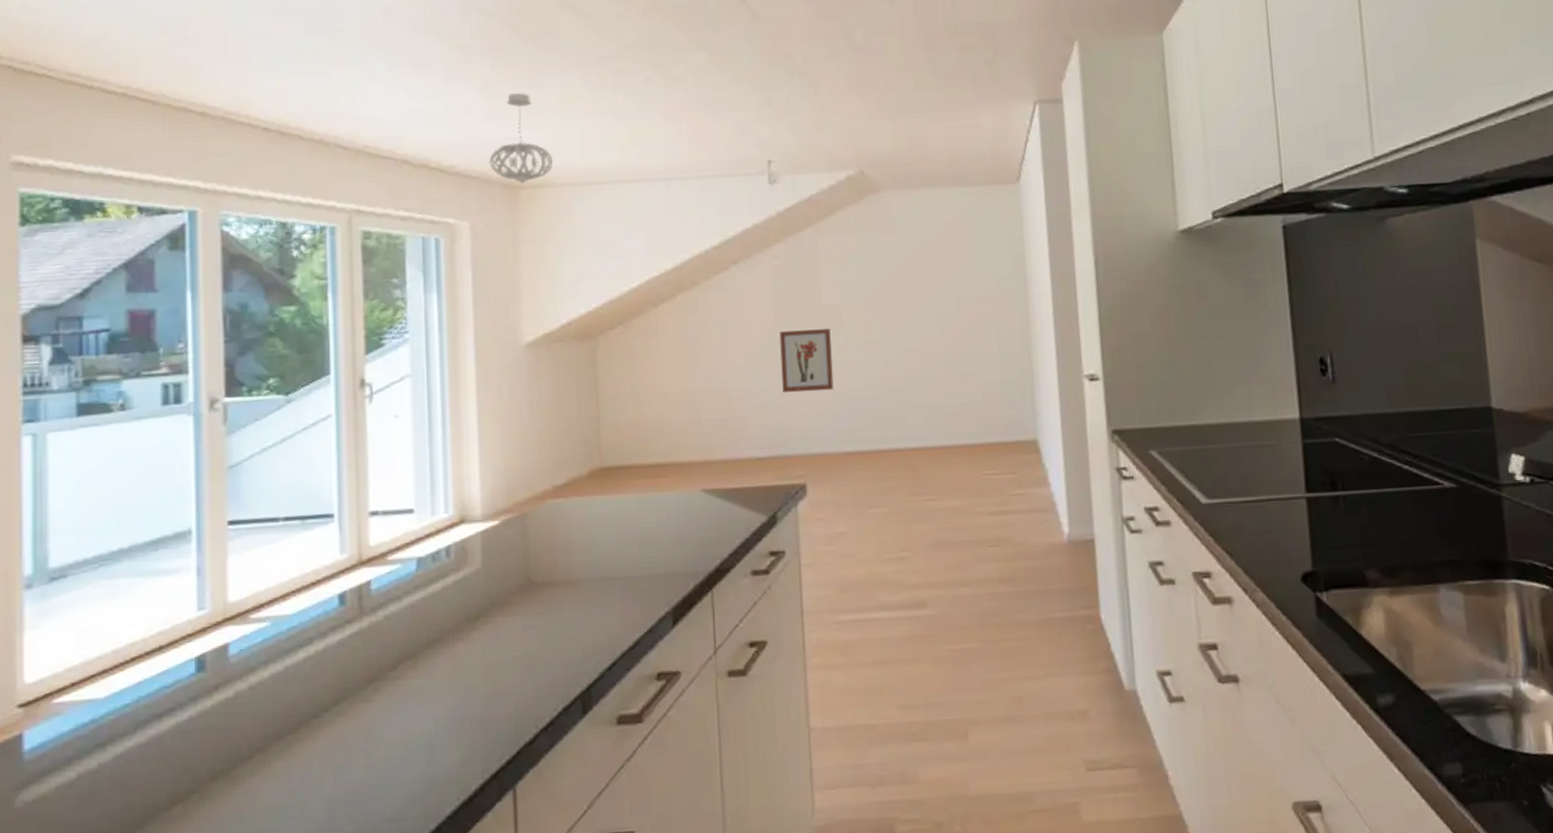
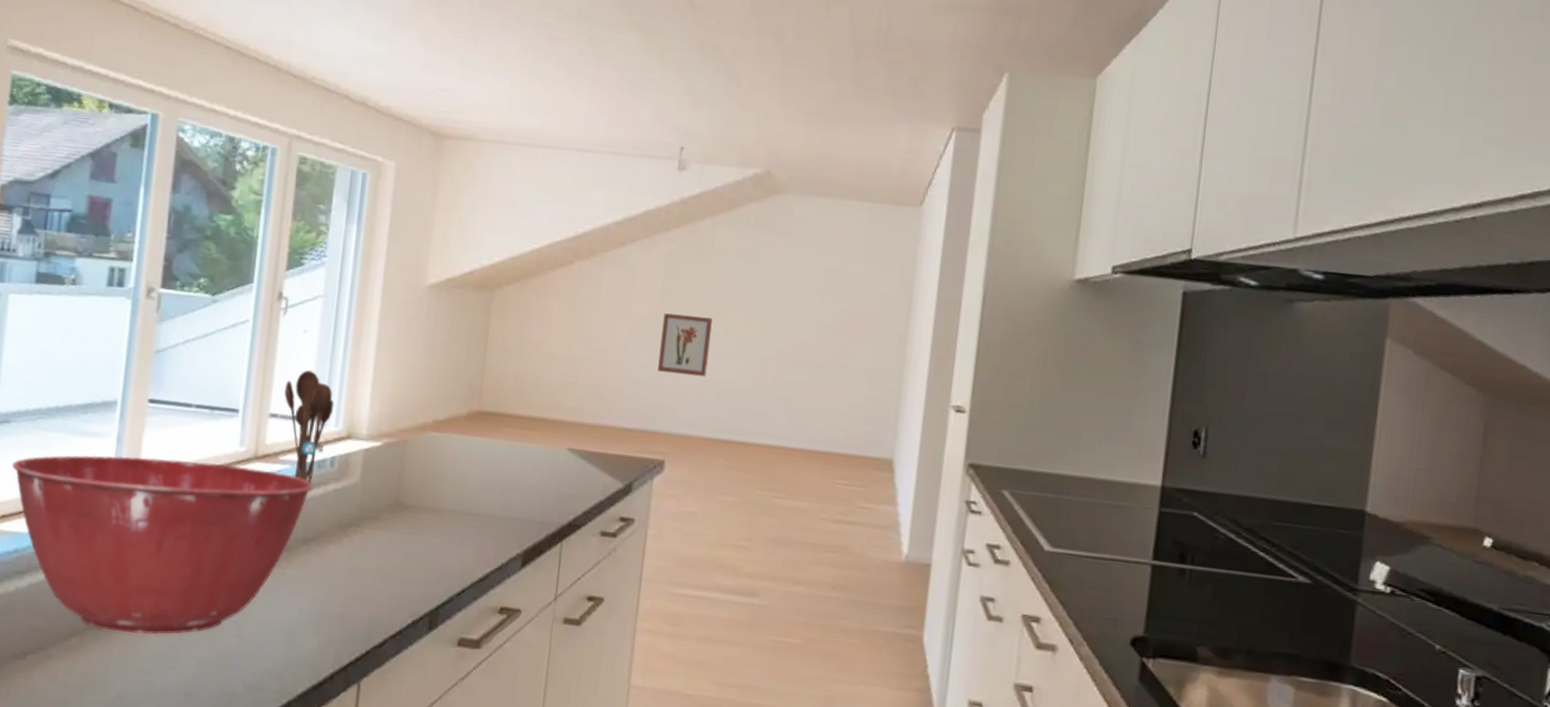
mixing bowl: none [74,575,431,790] -> present [11,455,314,635]
utensil holder: none [383,456,441,580] -> present [284,369,334,484]
pendant light: present [489,92,554,183] -> none [421,45,481,134]

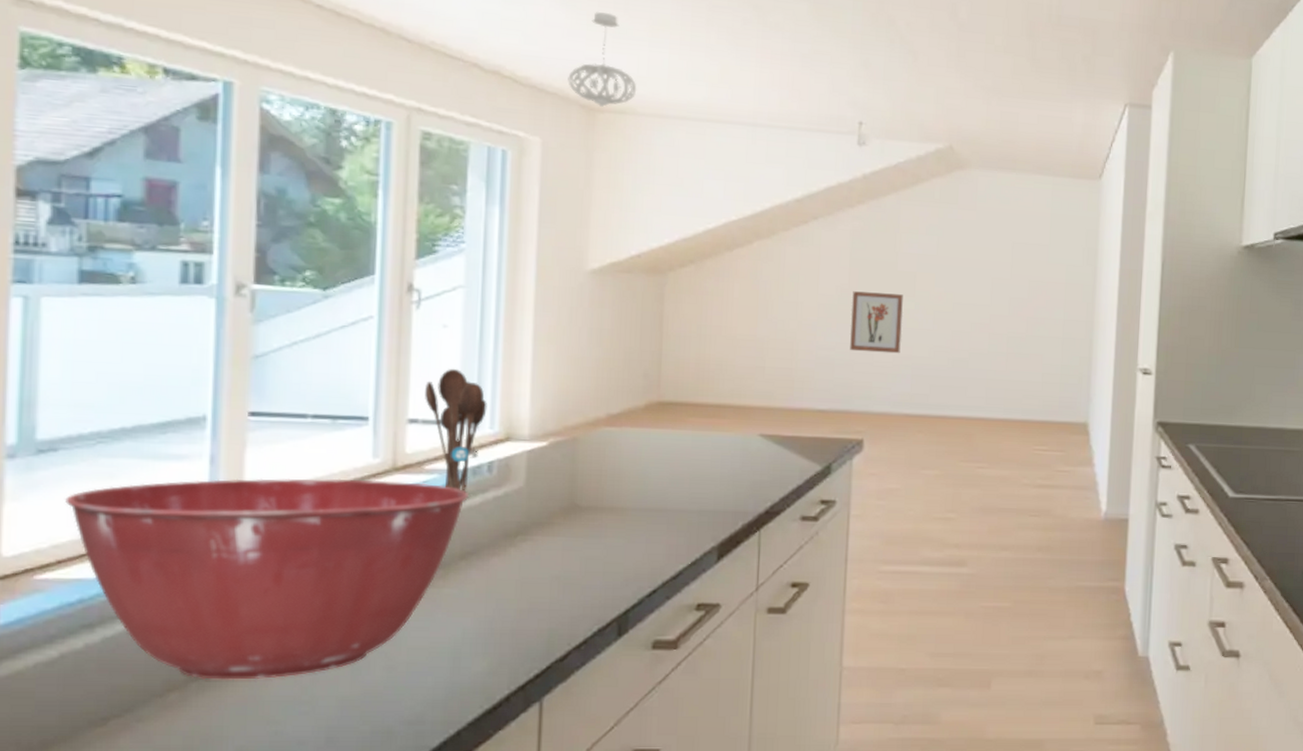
pendant light: none [421,45,481,134] -> present [568,11,637,107]

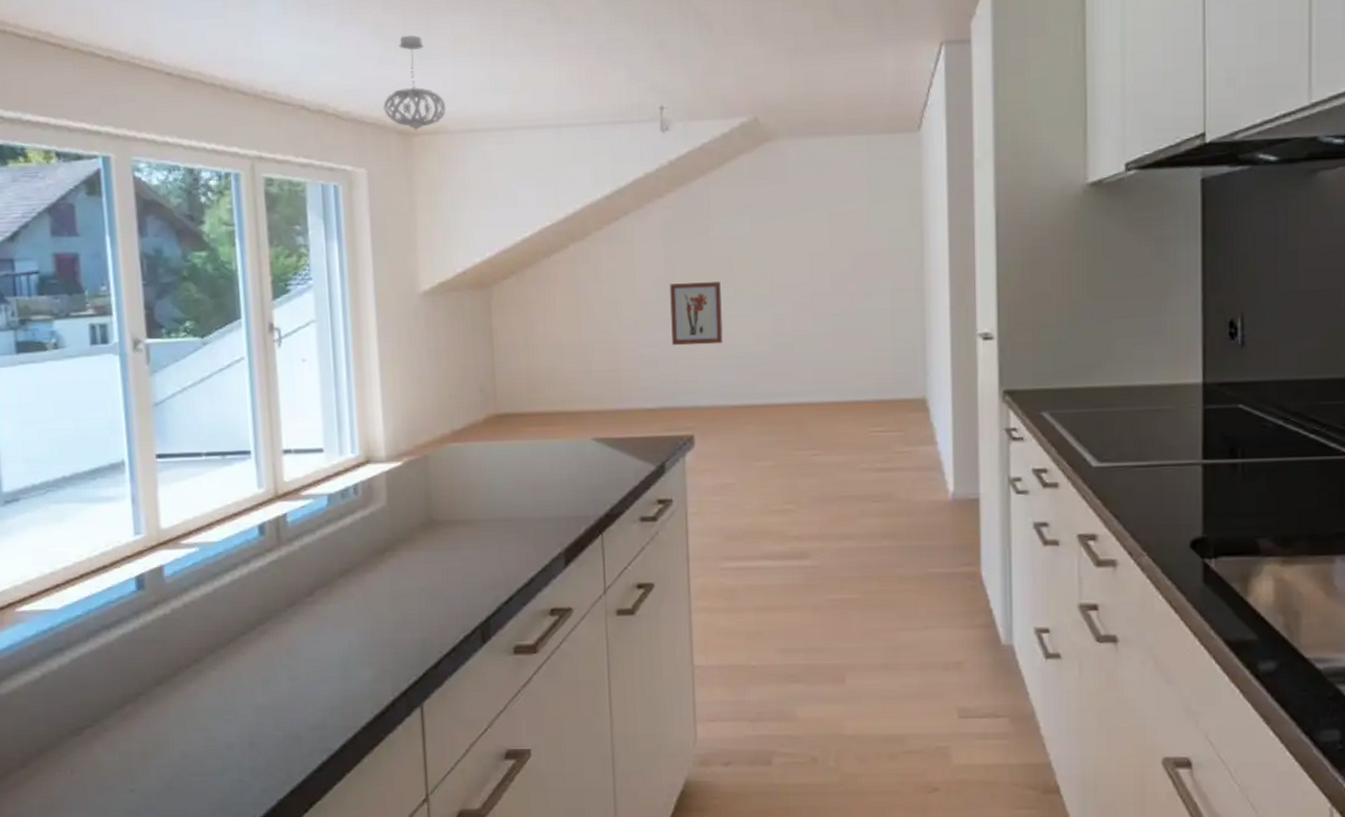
mixing bowl: present [64,478,470,680] -> none [29,508,341,693]
utensil holder: present [425,368,487,493] -> none [293,399,347,515]

